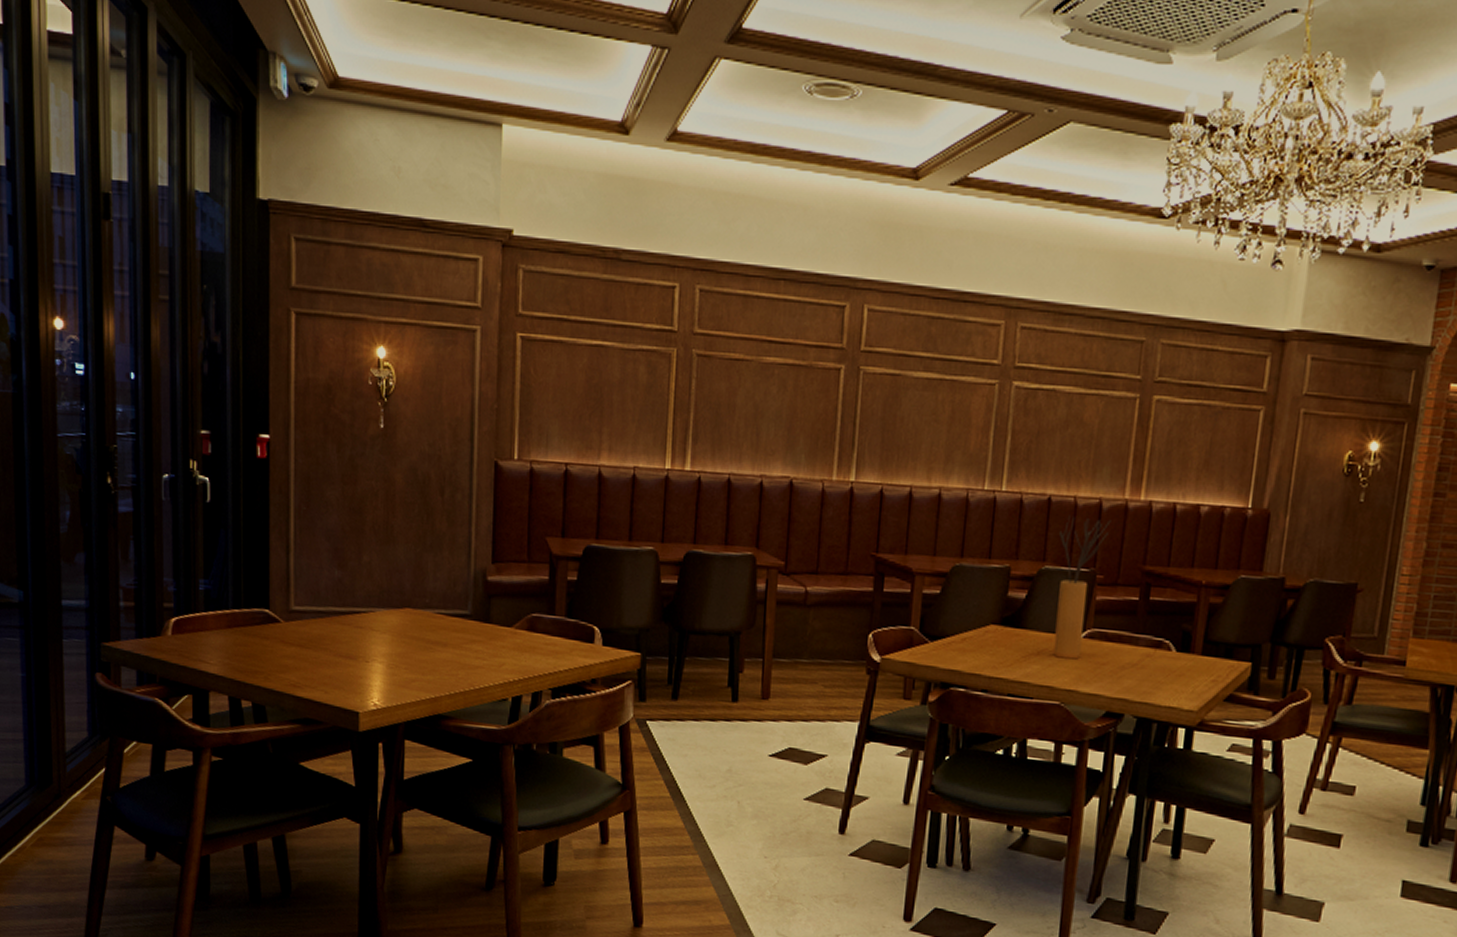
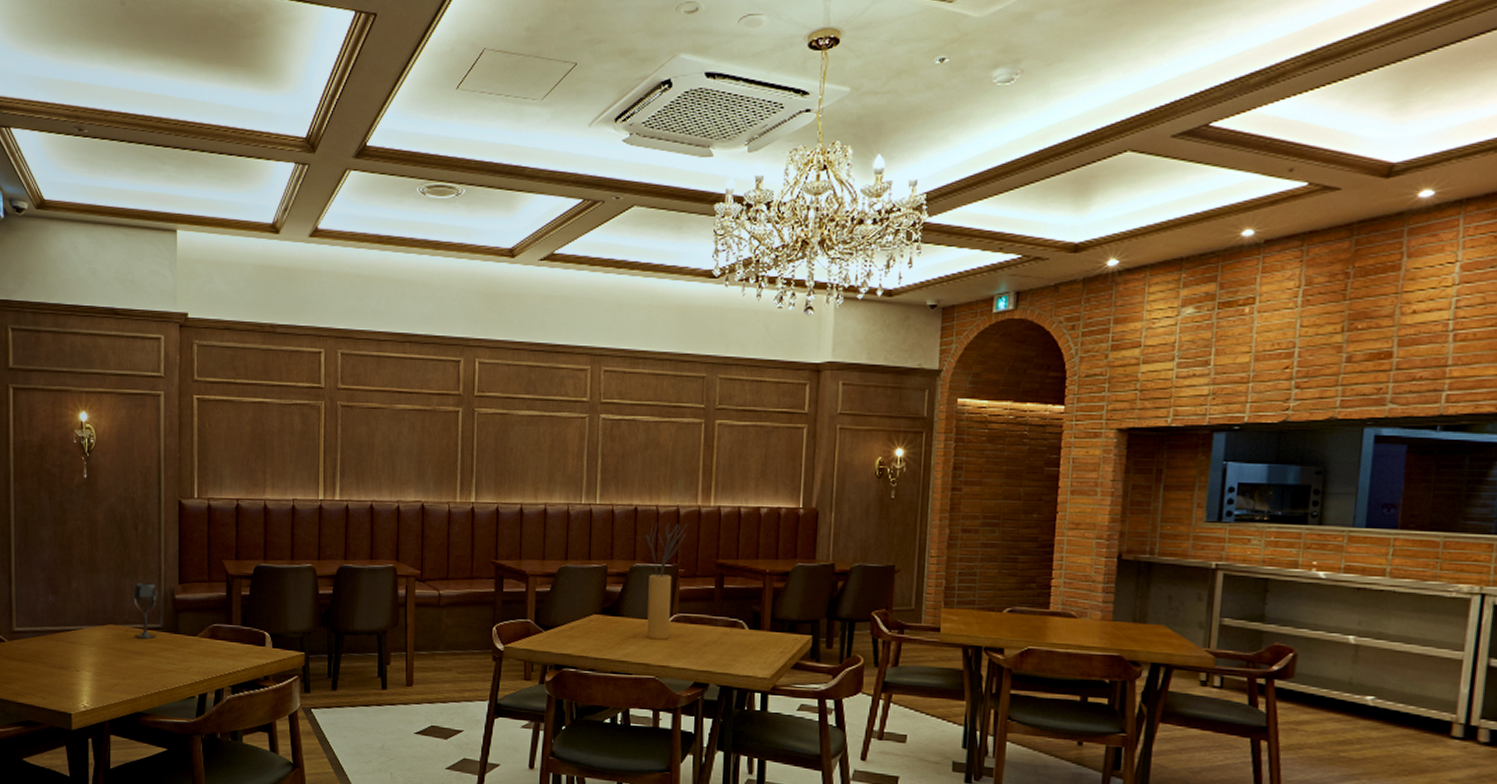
wine glass: none [436,559,466,628] -> present [134,583,157,639]

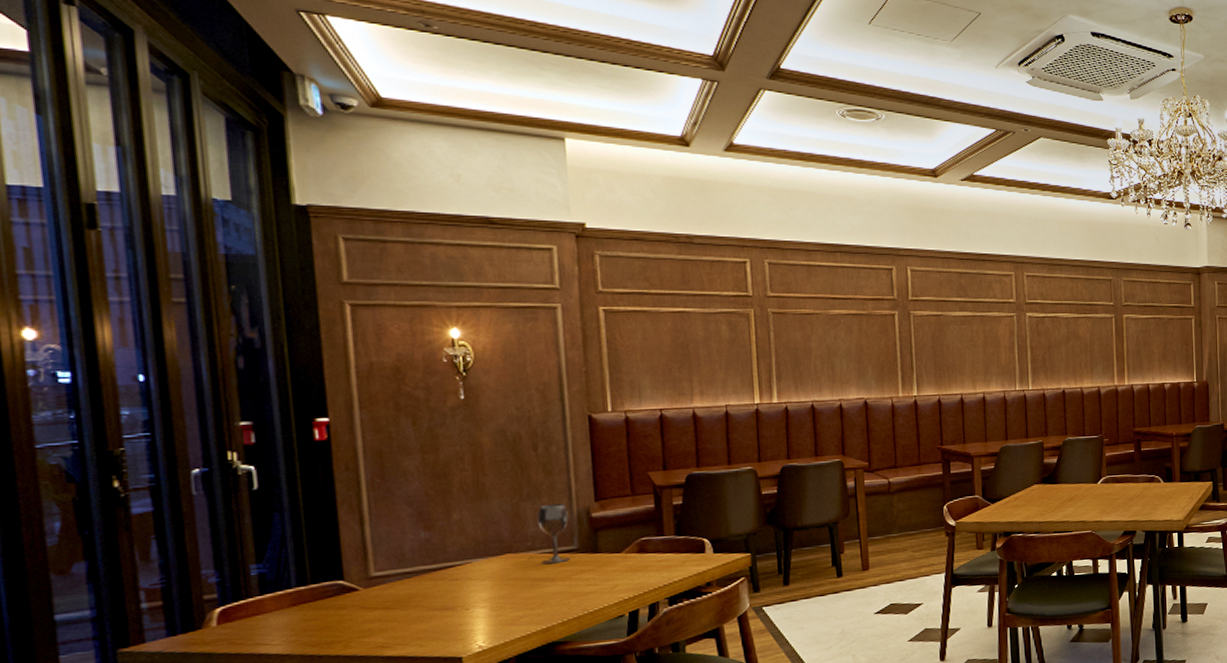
vase: present [645,521,688,641] -> none [1073,401,1108,501]

